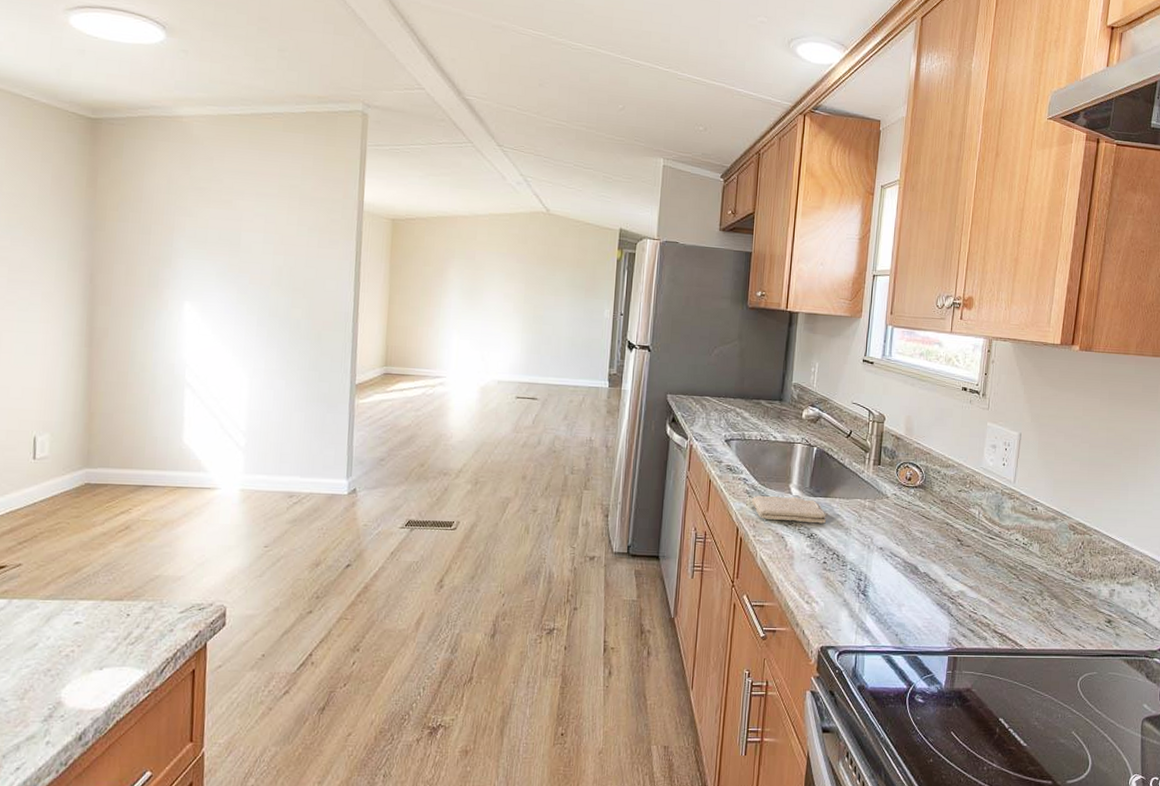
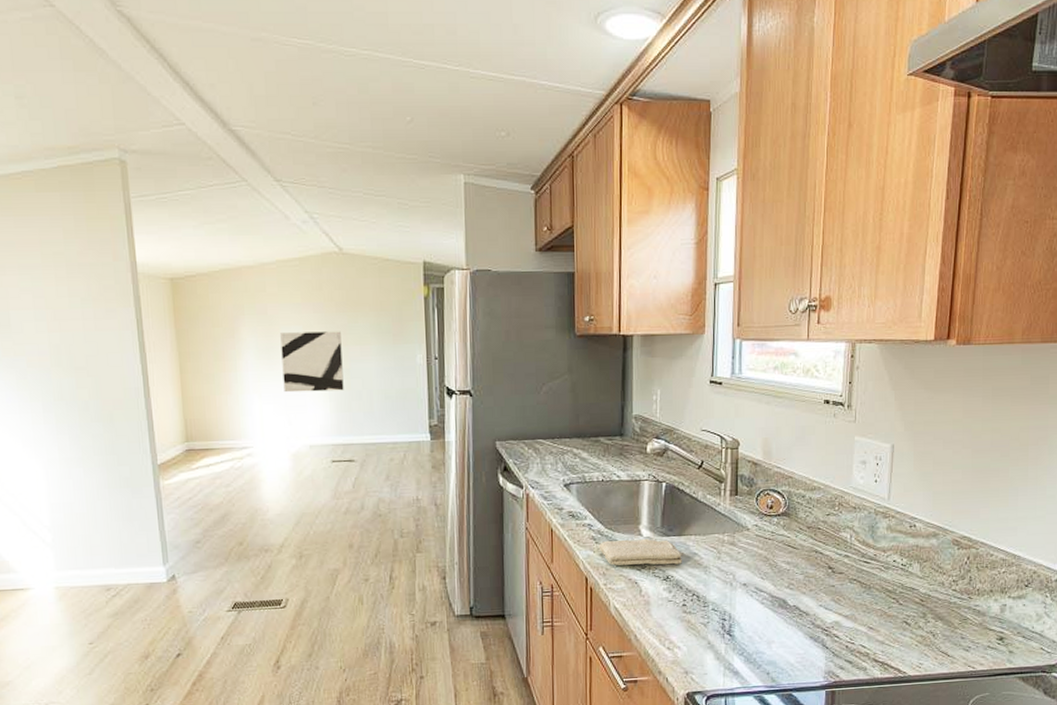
wall art: none [481,277,539,335] -> present [280,331,344,393]

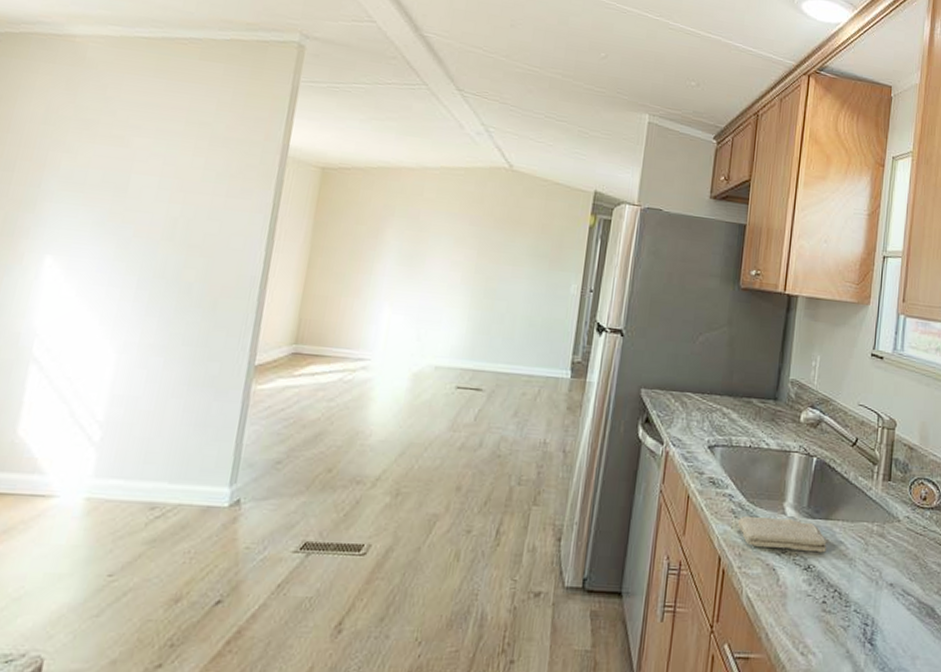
wall art: present [280,331,344,393] -> none [419,241,495,311]

